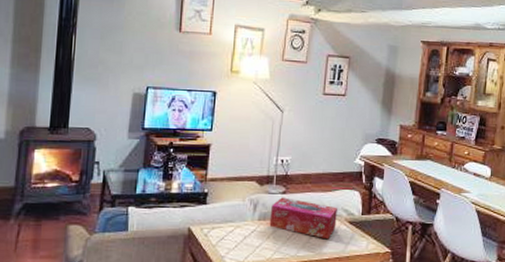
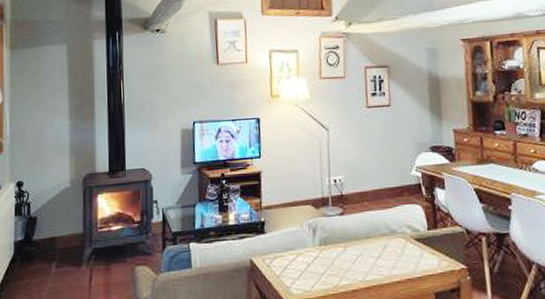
tissue box: present [269,197,337,238] -> none [330,218,403,259]

